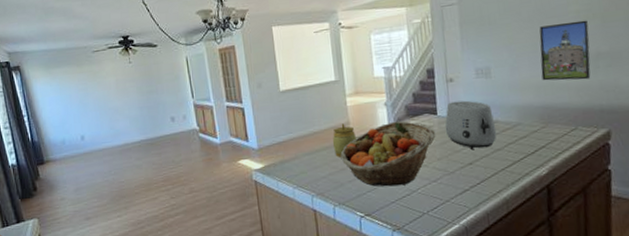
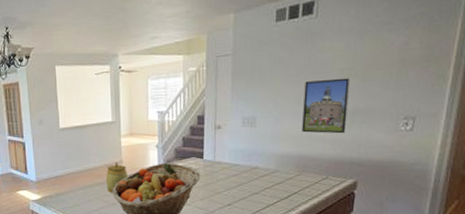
toaster: present [445,100,497,149] -> none [209,147,256,192]

